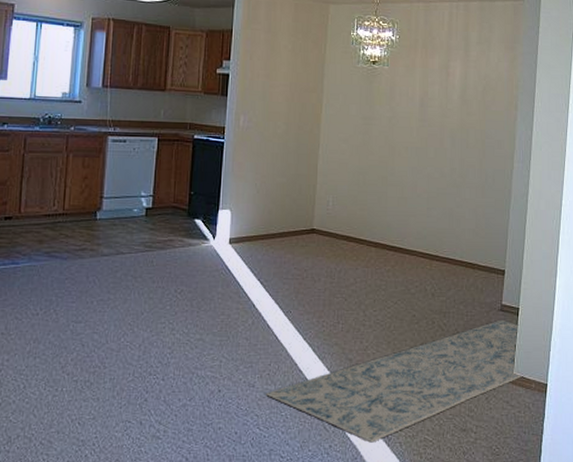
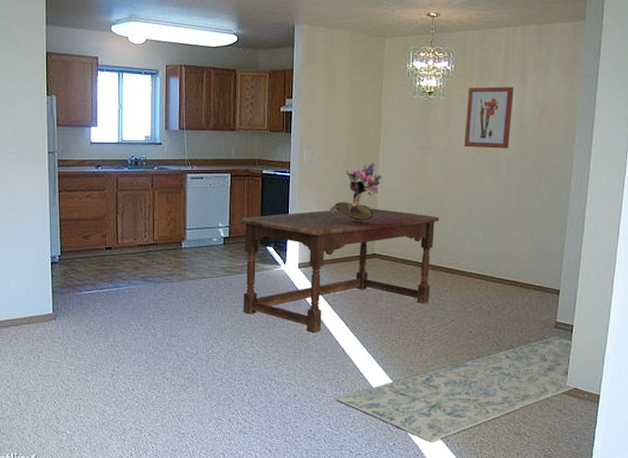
dining table: none [164,179,383,318] -> present [240,208,439,333]
bouquet: none [266,131,323,195] -> present [329,162,382,222]
wall art: none [408,59,457,122] -> present [464,86,514,149]

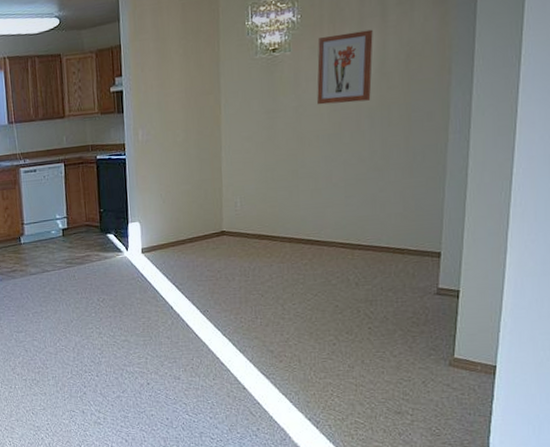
dining table: present [240,208,439,333] -> none [77,182,294,319]
bouquet: present [329,162,382,222] -> none [170,133,226,200]
rug: present [336,336,575,443] -> none [192,303,465,426]

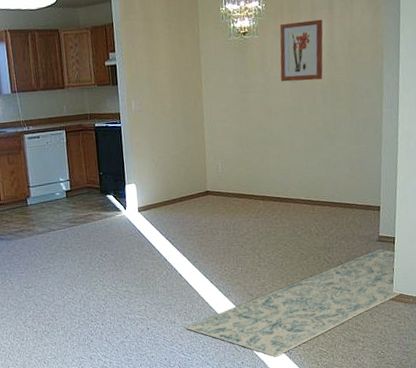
rug: none [192,303,465,426] -> present [185,248,401,357]

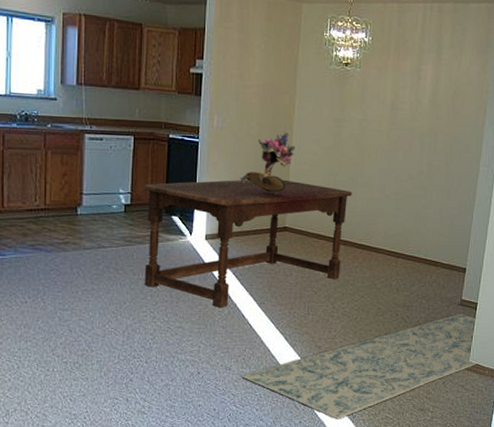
dining table: none [79,148,264,271] -> present [143,179,352,308]
bouquet: none [161,105,208,164] -> present [240,132,296,194]
wall art: present [279,19,323,82] -> none [379,61,429,126]

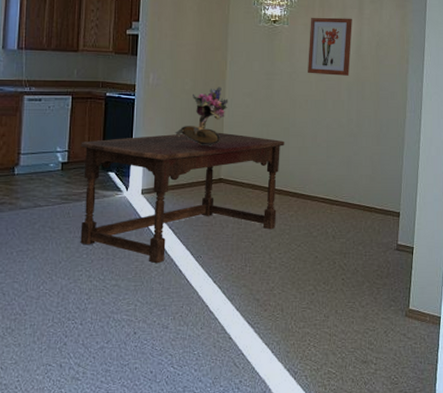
rug: present [242,313,477,420] -> none [179,258,417,377]
wall art: none [379,61,429,126] -> present [308,17,352,76]

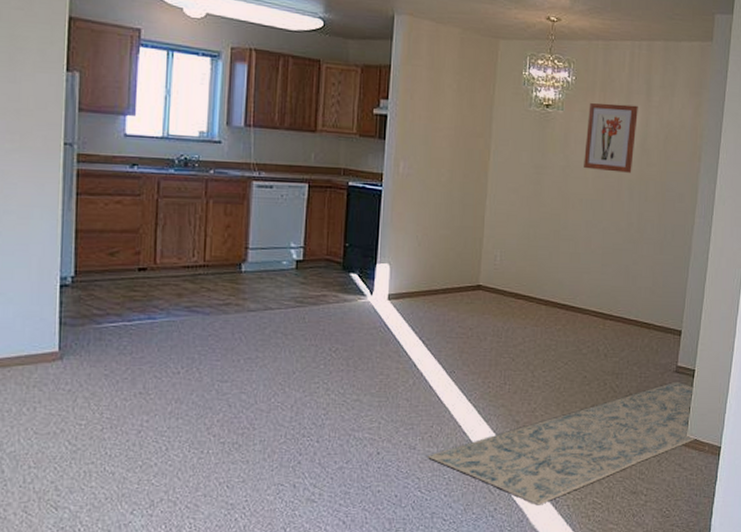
dining table: present [80,132,285,264] -> none [317,232,554,378]
bouquet: present [175,87,229,146] -> none [428,179,491,248]
rug: none [179,258,417,377] -> present [428,381,696,506]

